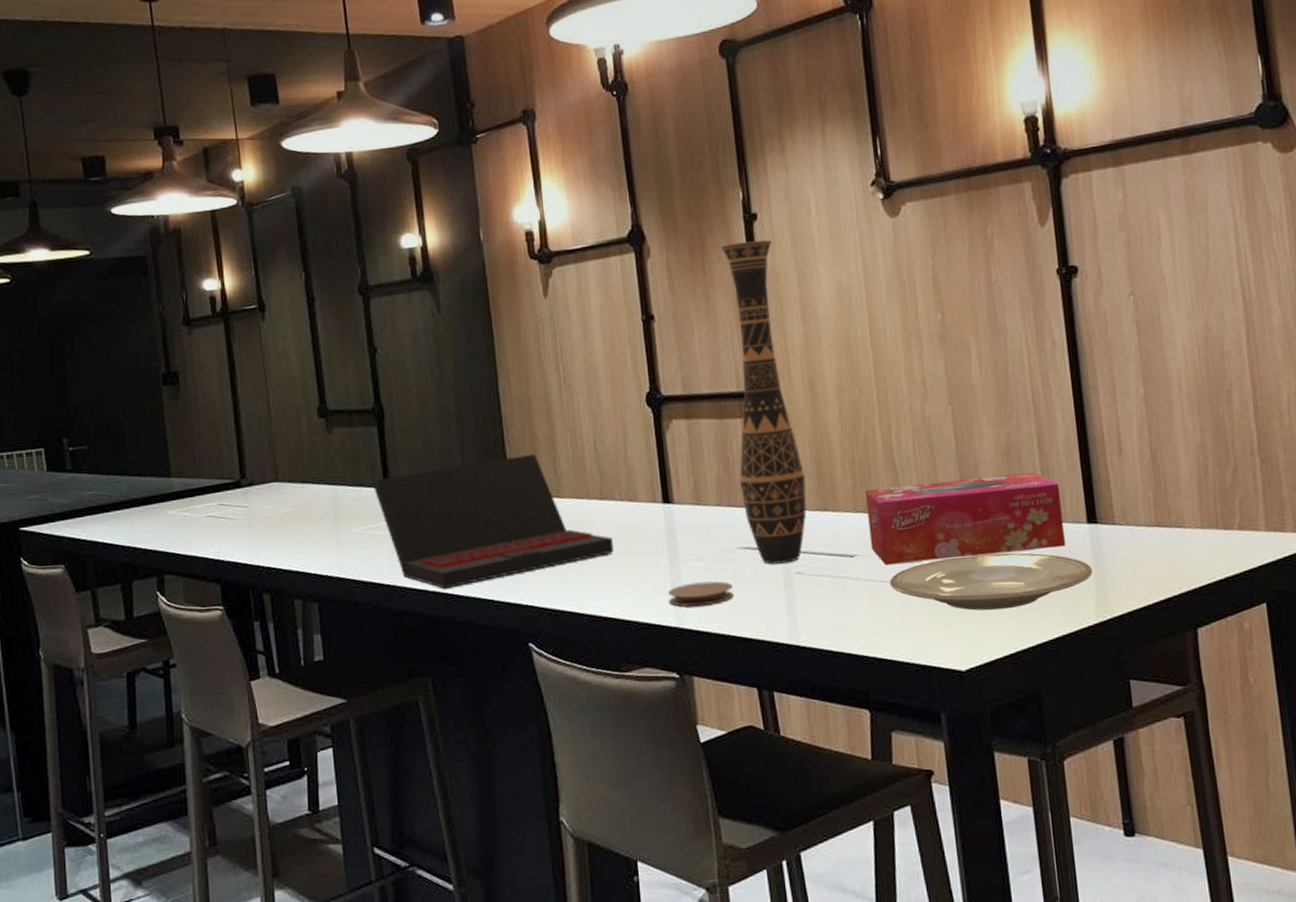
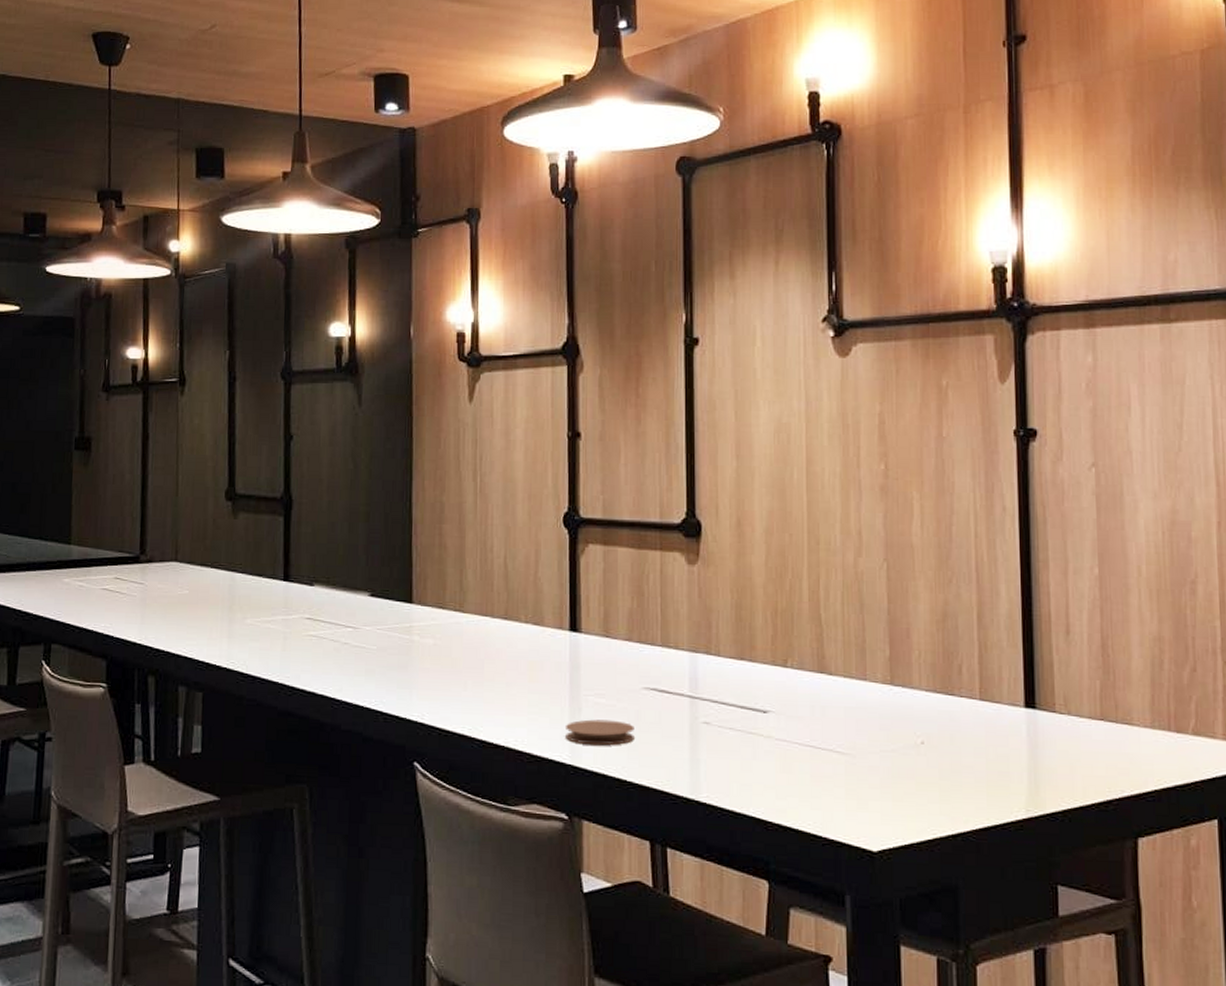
laptop: present [373,453,614,589] -> none [273,563,513,694]
decorative vase: present [721,240,807,564] -> none [652,367,724,711]
tissue box: present [865,473,1066,565] -> none [786,642,1000,730]
plate: present [889,553,1093,611] -> none [802,726,1027,790]

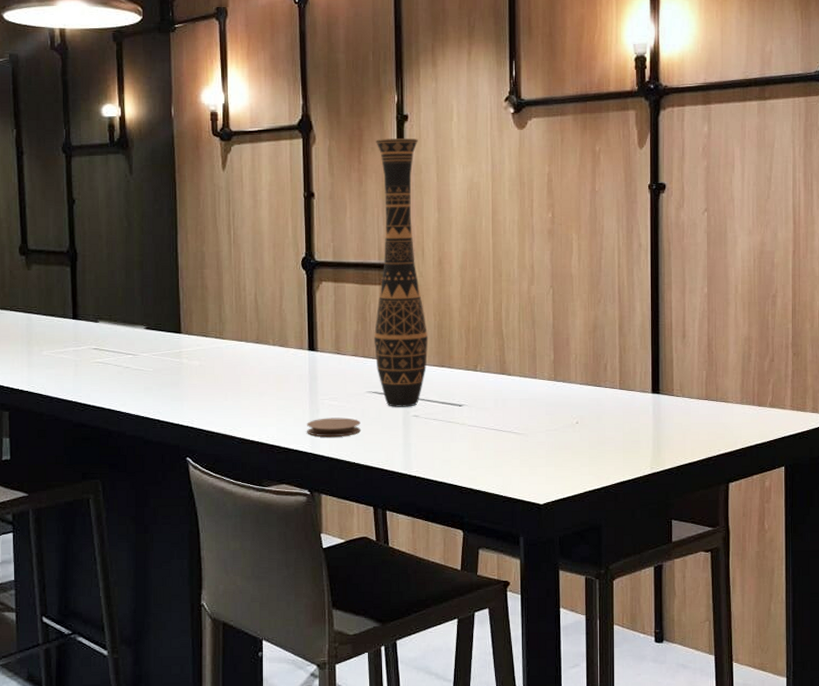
decorative vase: none [652,367,724,711] -> present [373,139,429,407]

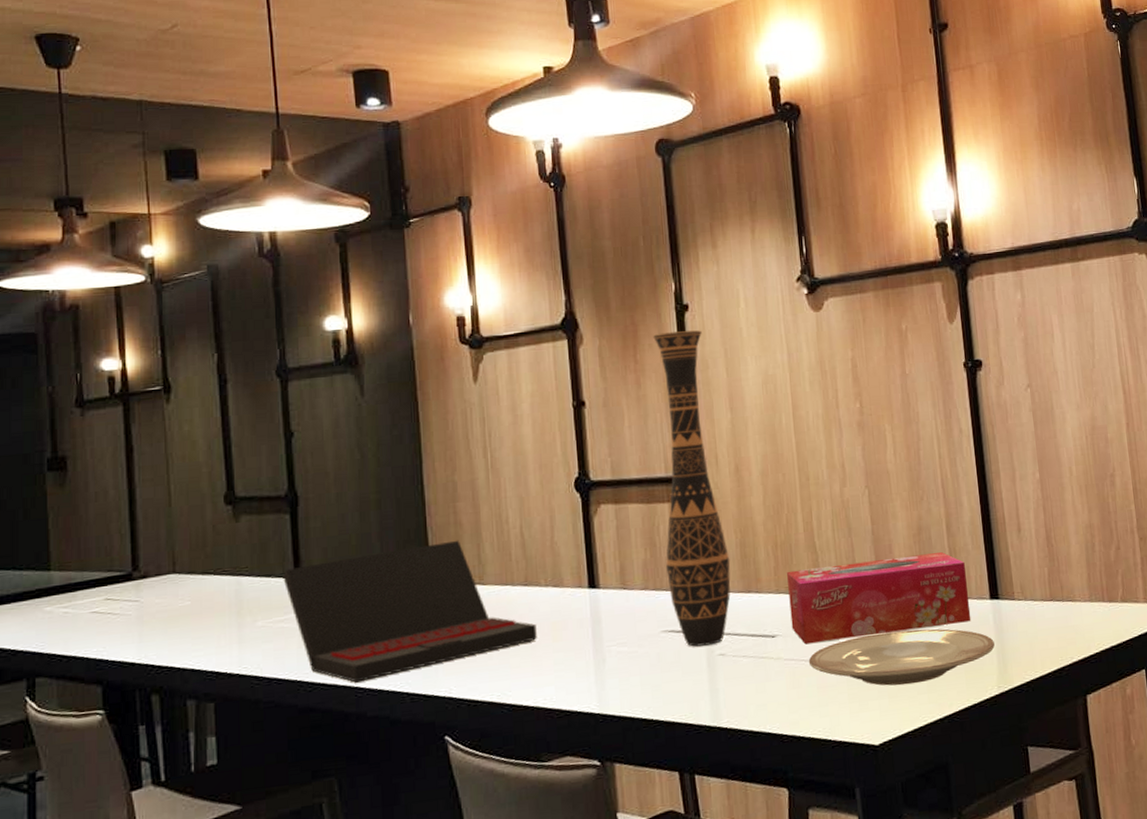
laptop: none [64,300,264,408] -> present [283,540,537,683]
coaster: present [306,417,360,437] -> none [591,665,657,692]
tissue box: none [476,349,633,415] -> present [787,552,971,645]
plate: none [488,412,653,457] -> present [808,628,996,686]

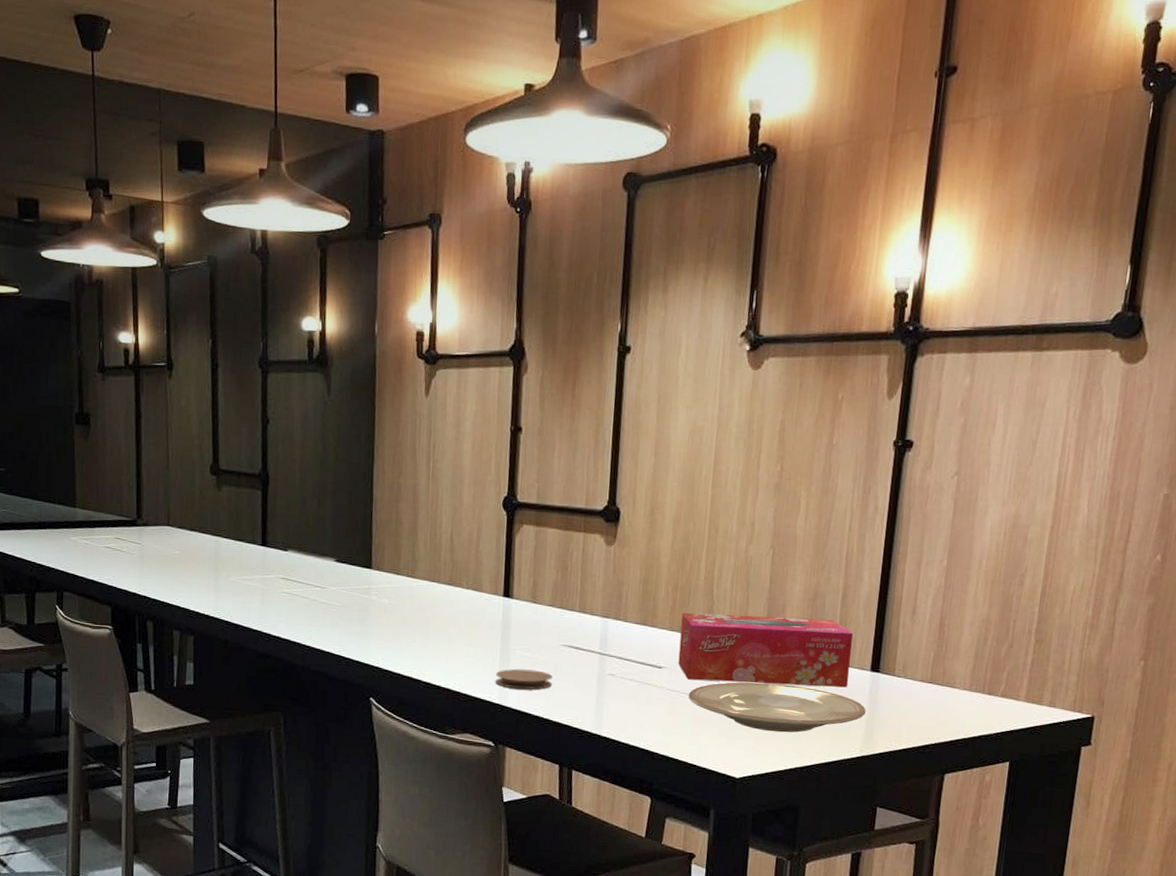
laptop: present [283,540,537,683] -> none [252,535,455,641]
coaster: none [591,665,657,692] -> present [495,669,553,690]
decorative vase: present [653,330,731,647] -> none [573,371,640,665]

